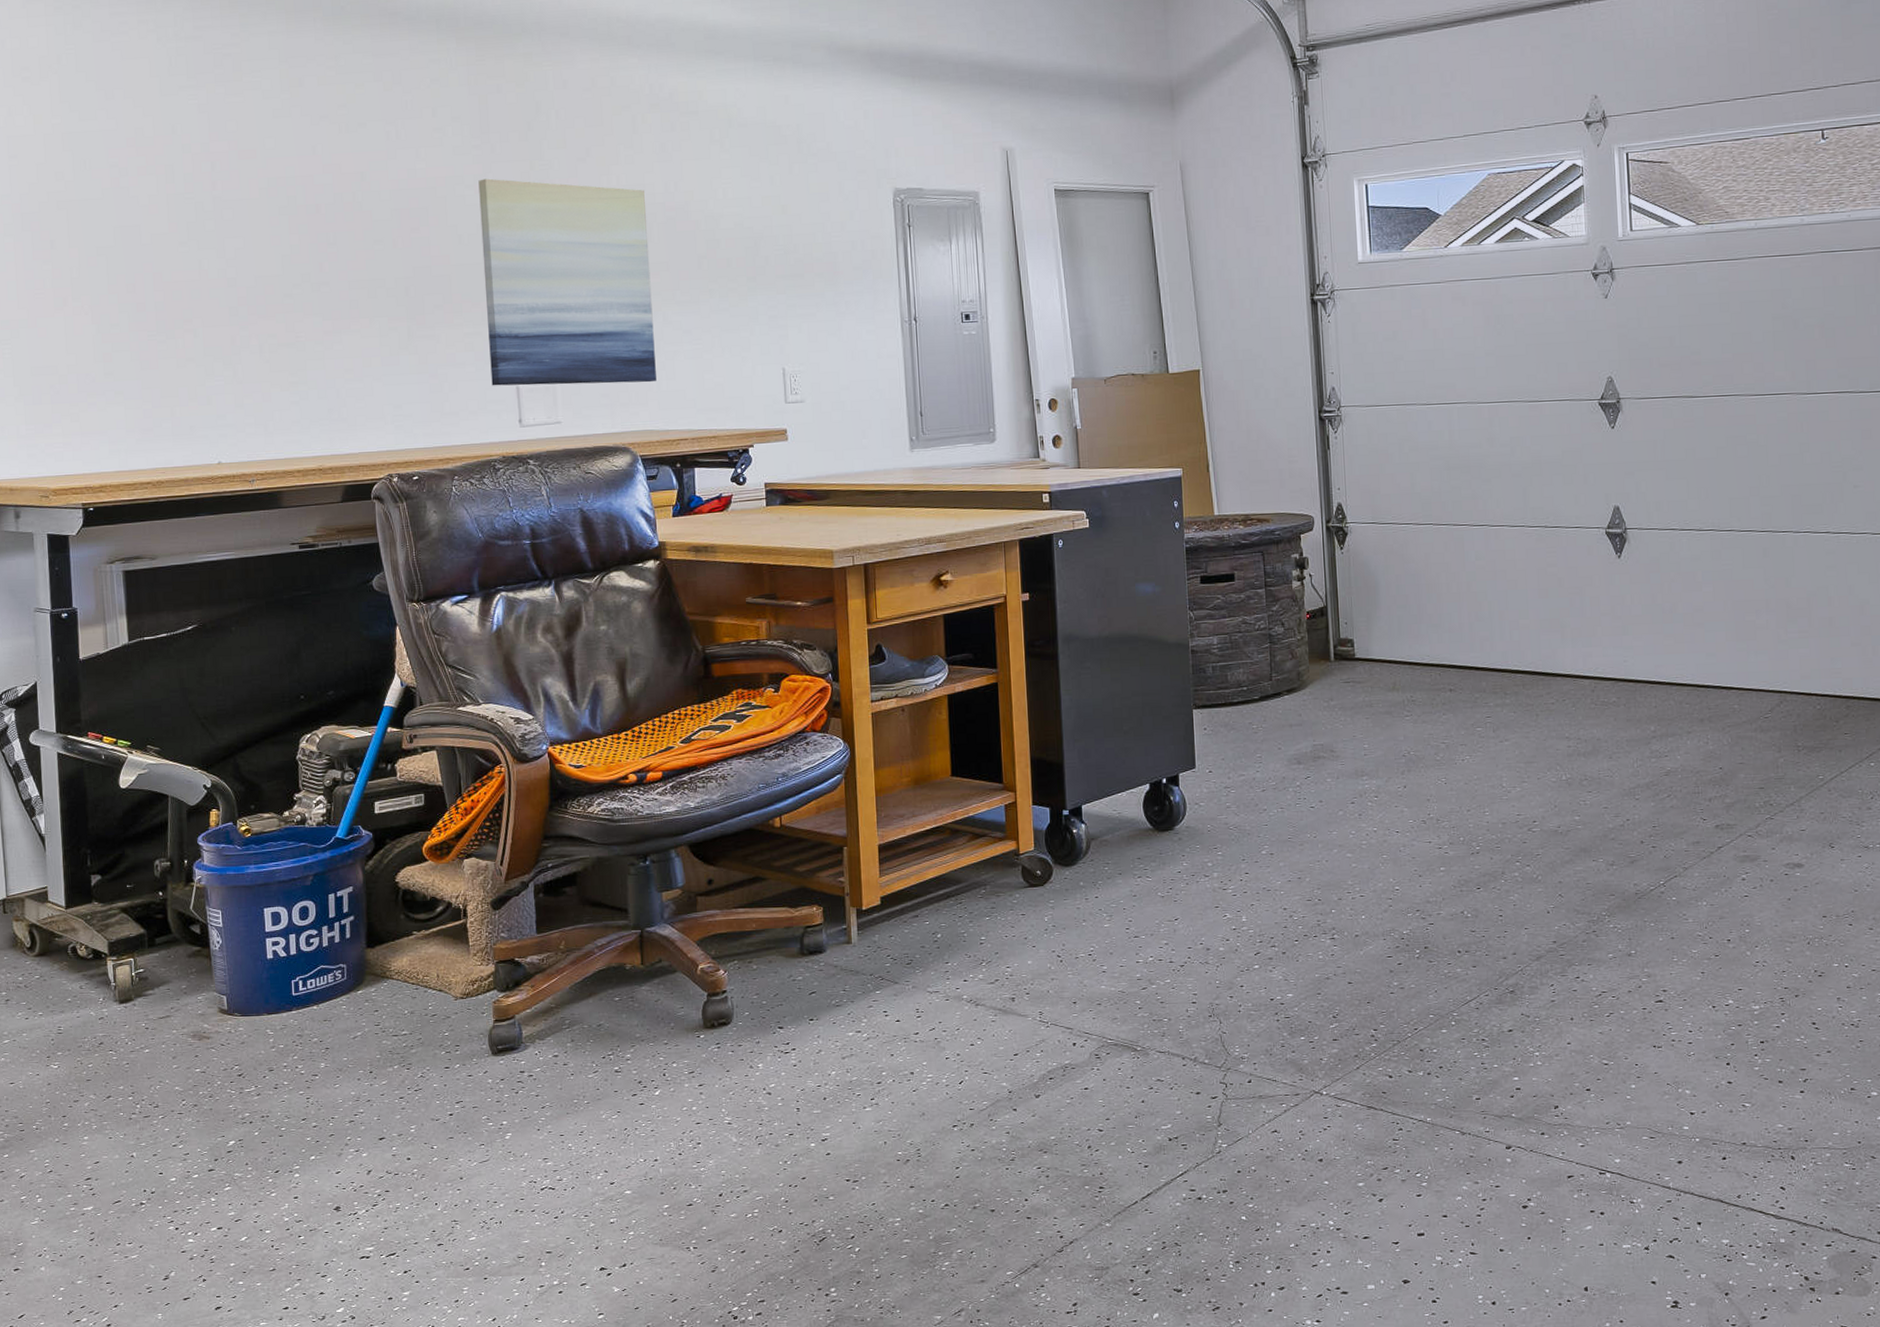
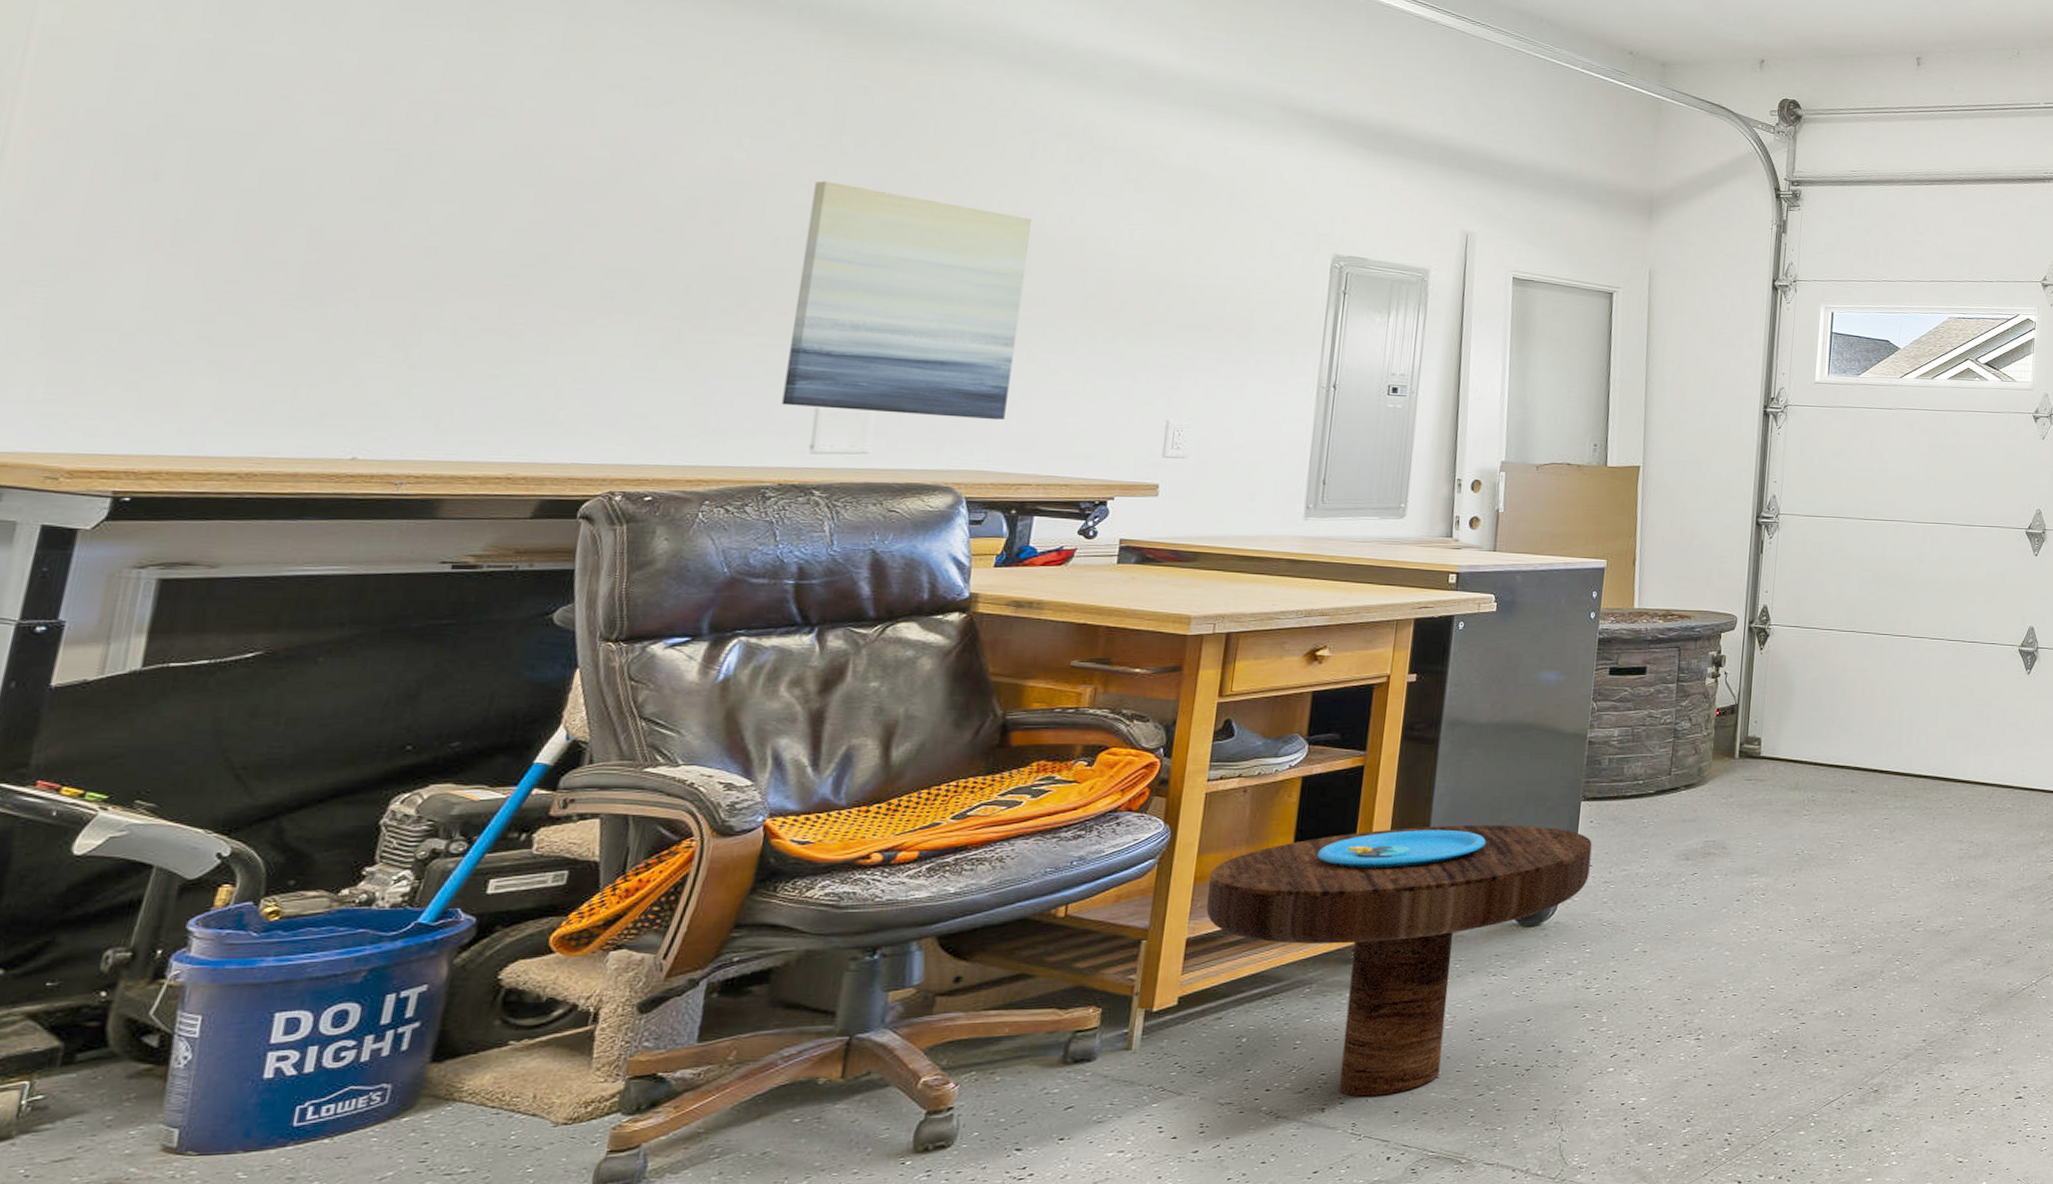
side table: none [887,734,1211,988] -> present [1206,825,1592,1097]

